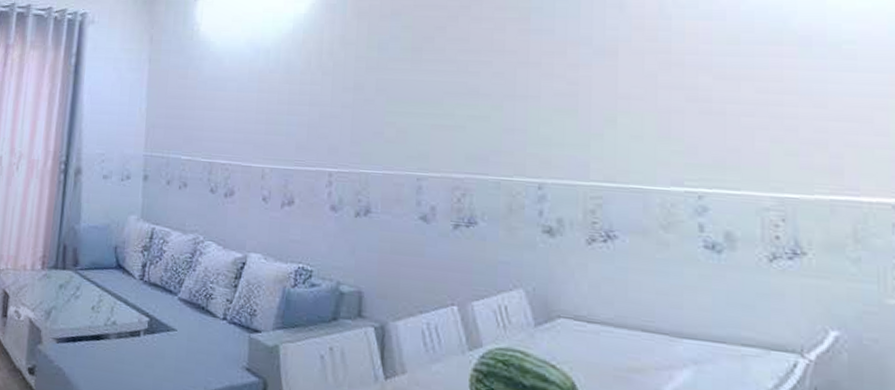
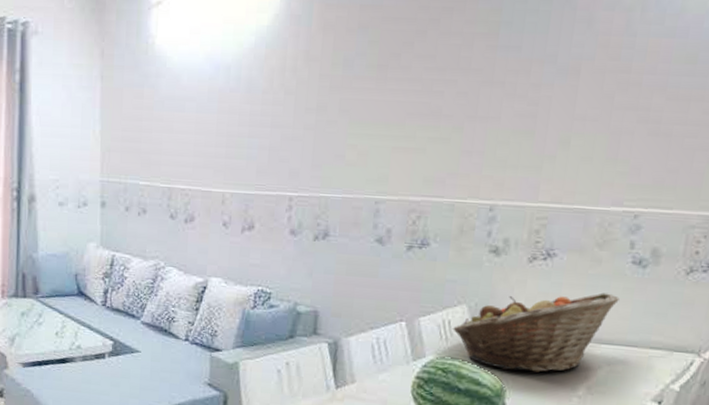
fruit basket: none [510,279,696,370] -> present [453,293,619,372]

